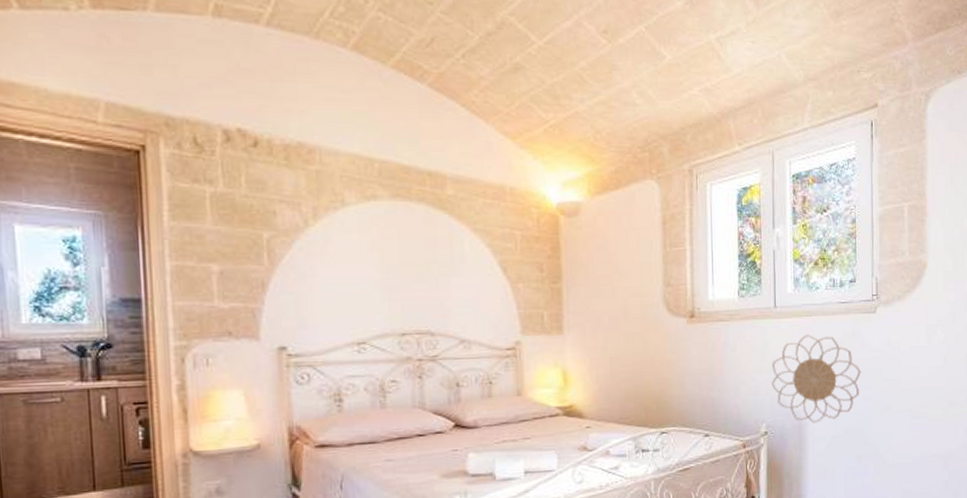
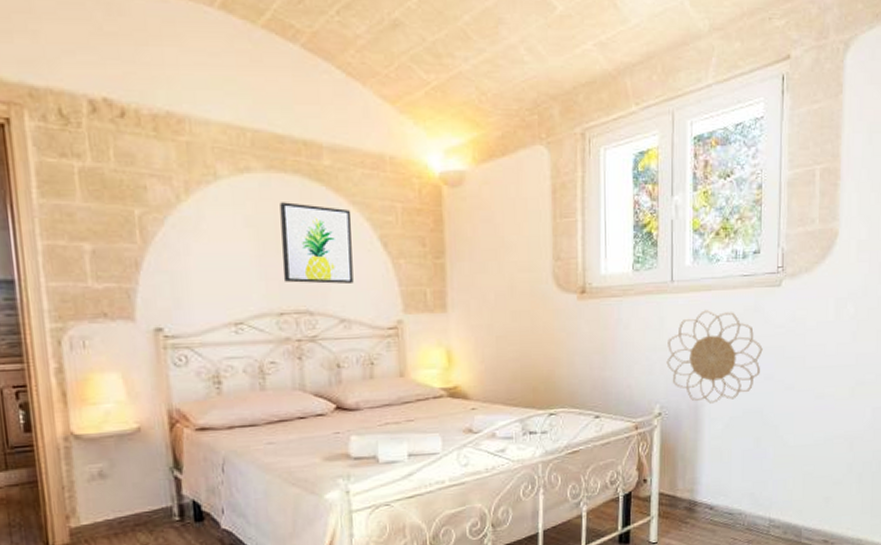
wall art: none [404,228,474,306] -> present [280,202,354,284]

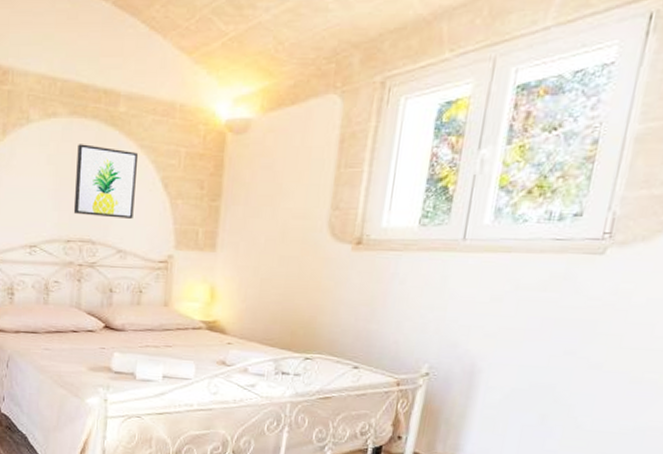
decorative wall piece: present [666,310,763,404] -> none [443,273,568,372]

